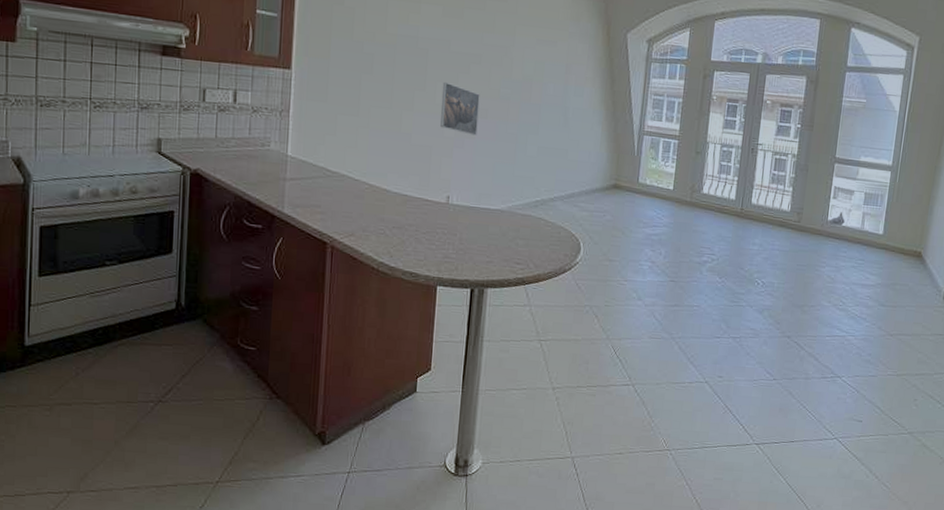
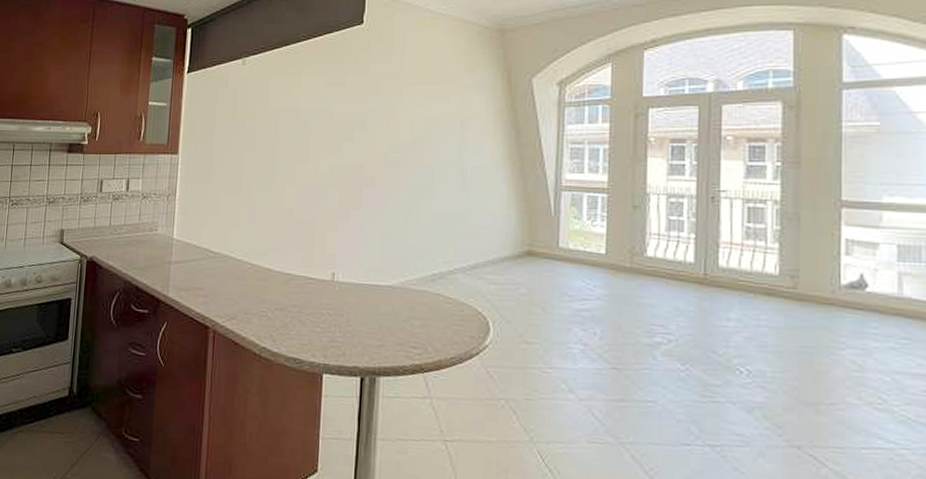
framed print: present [440,81,480,136] -> none [324,151,365,206]

